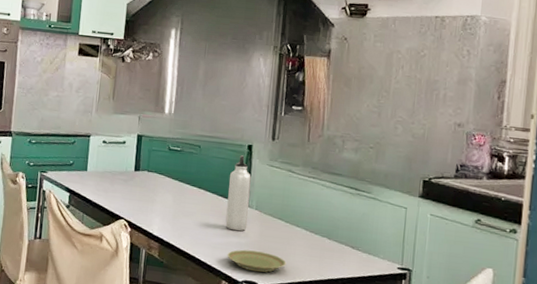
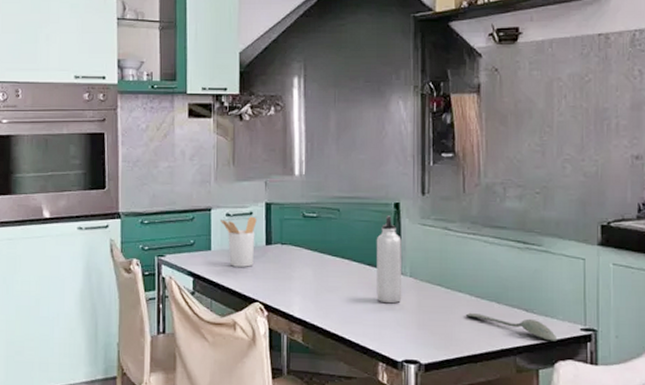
utensil holder: none [97,145,129,189] -> present [221,216,257,267]
plate: present [227,249,286,273] -> none [381,324,451,349]
spoon: none [300,245,377,276] -> present [465,312,558,341]

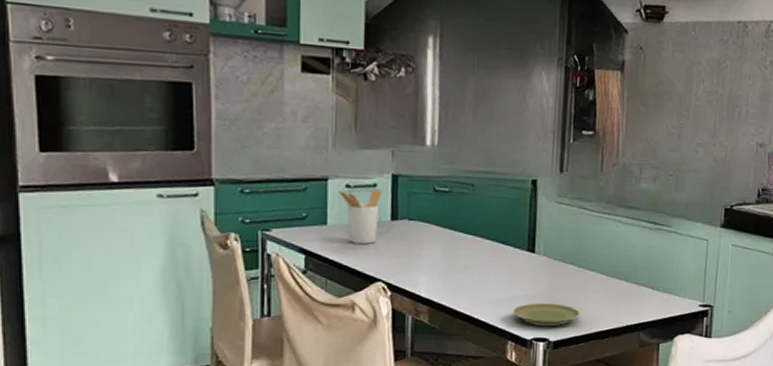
water bottle: present [376,216,402,304] -> none [509,193,537,283]
plate: none [381,324,451,349] -> present [512,303,581,327]
spoon: present [465,312,558,341] -> none [595,290,679,317]

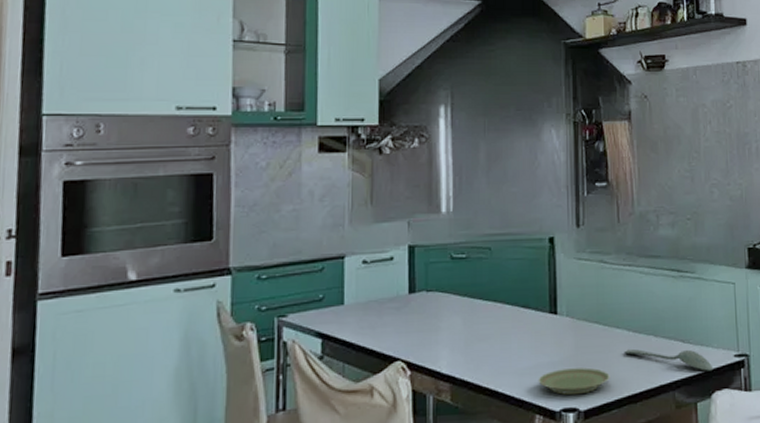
utensil holder: present [339,188,381,244] -> none [356,262,398,322]
spoon: none [595,290,679,317] -> present [624,348,714,371]

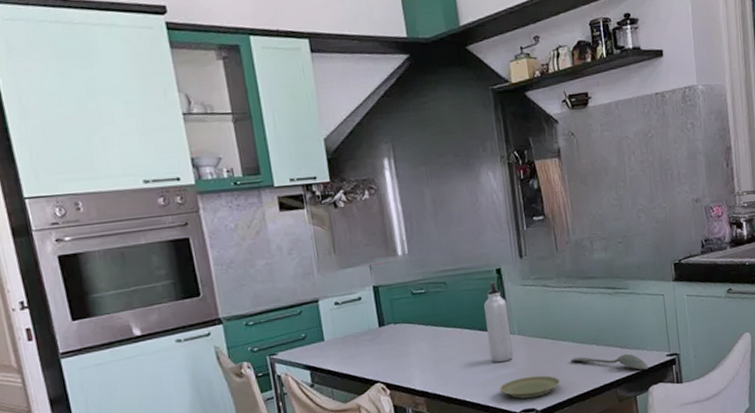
water bottle: none [530,251,559,348] -> present [483,281,514,363]

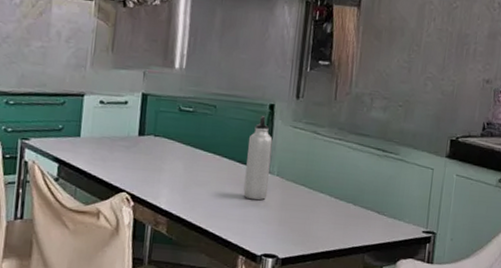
plate: present [499,375,561,399] -> none [244,220,309,244]
spoon: present [570,353,649,370] -> none [324,212,402,242]

